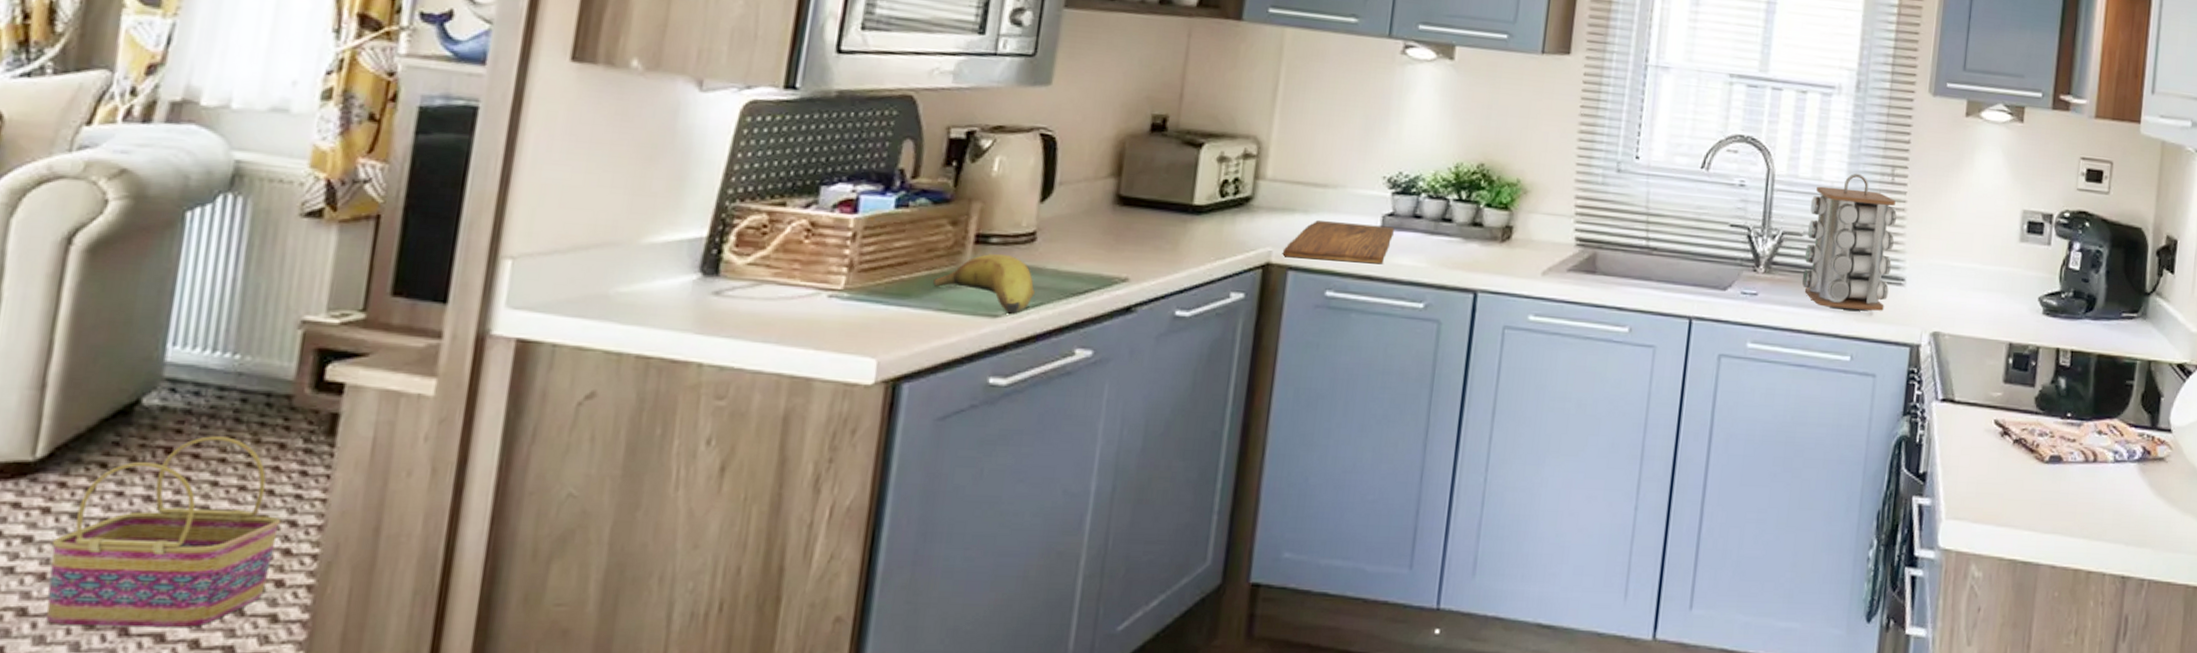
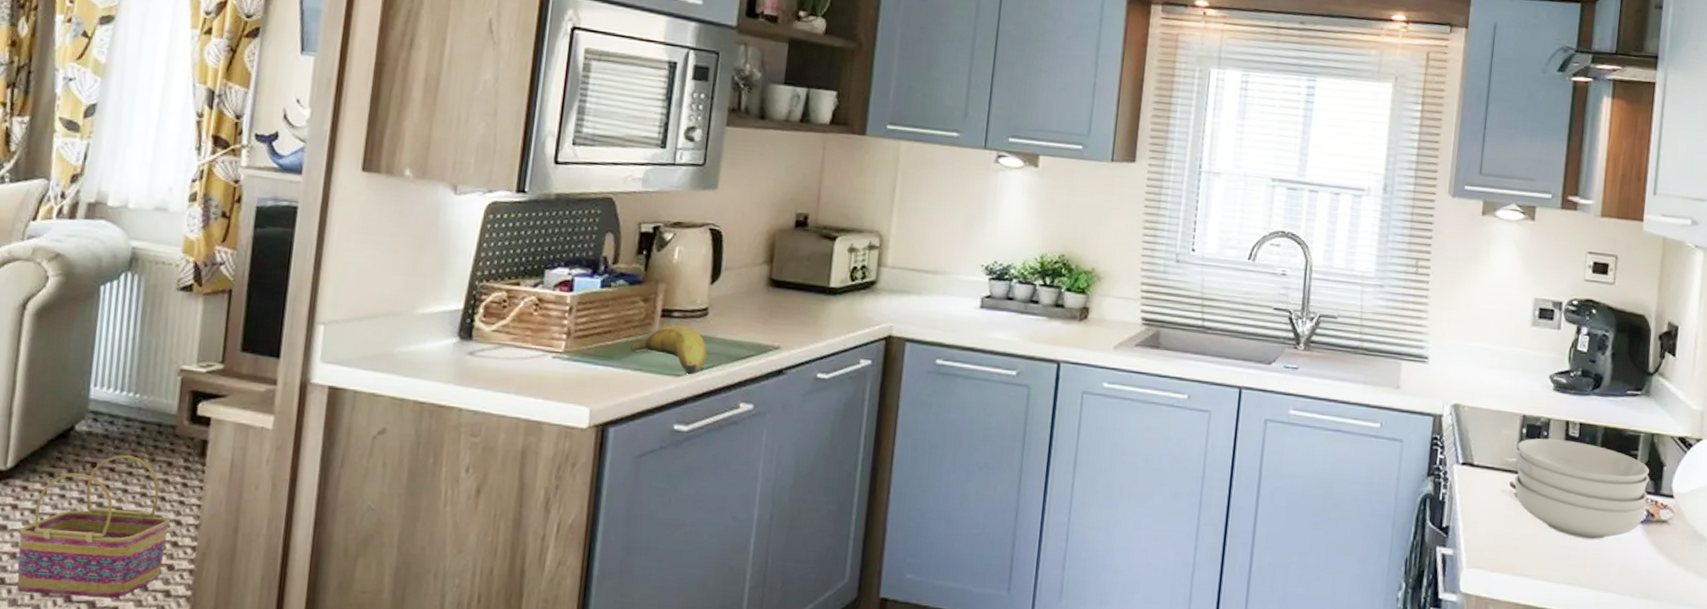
cutting board: present [1282,219,1394,264] -> none [901,300,991,338]
spice rack: present [1801,174,1897,311] -> none [1337,265,1421,385]
bowl: none [1999,368,2146,481] -> present [1514,438,1650,539]

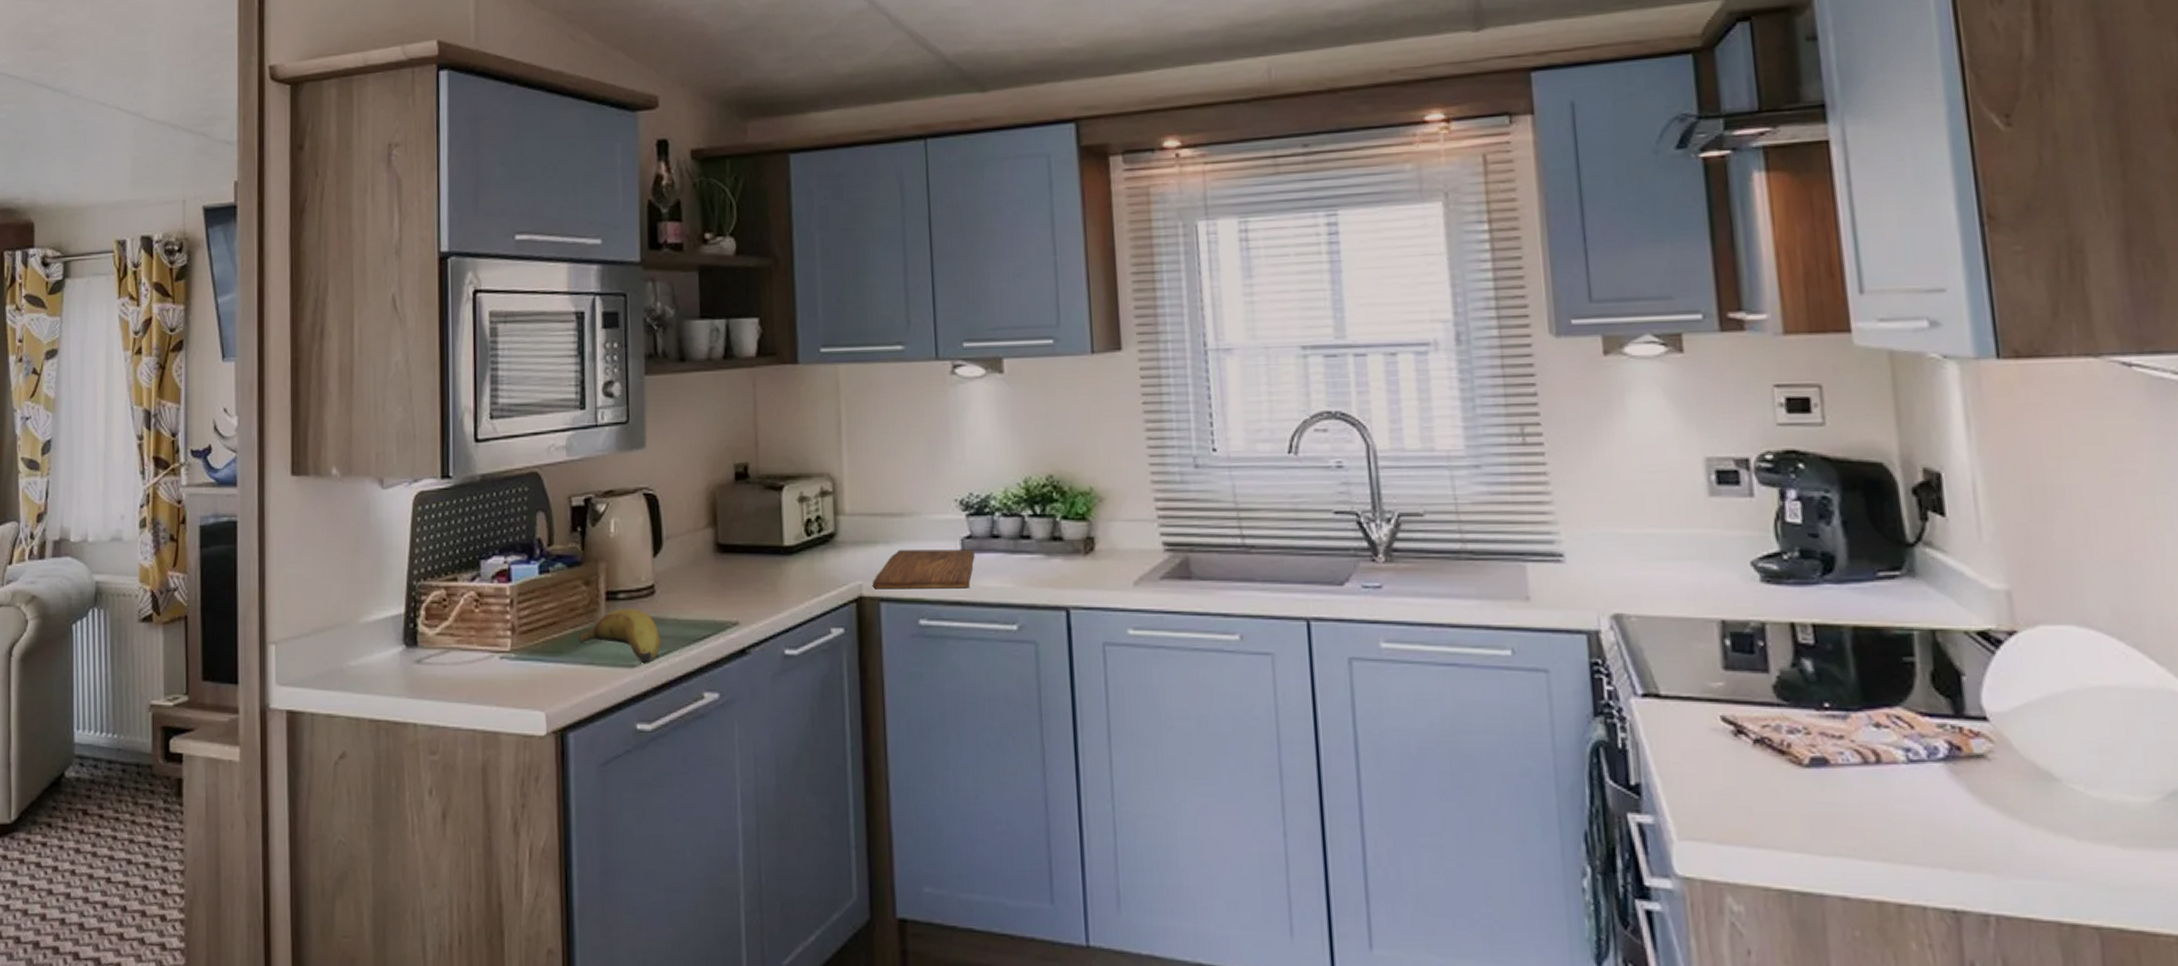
basket: present [17,455,171,598] -> none [27,800,158,954]
cutting board: none [901,300,991,338] -> present [872,549,975,589]
bowl: present [1514,438,1650,539] -> none [1721,650,1946,788]

